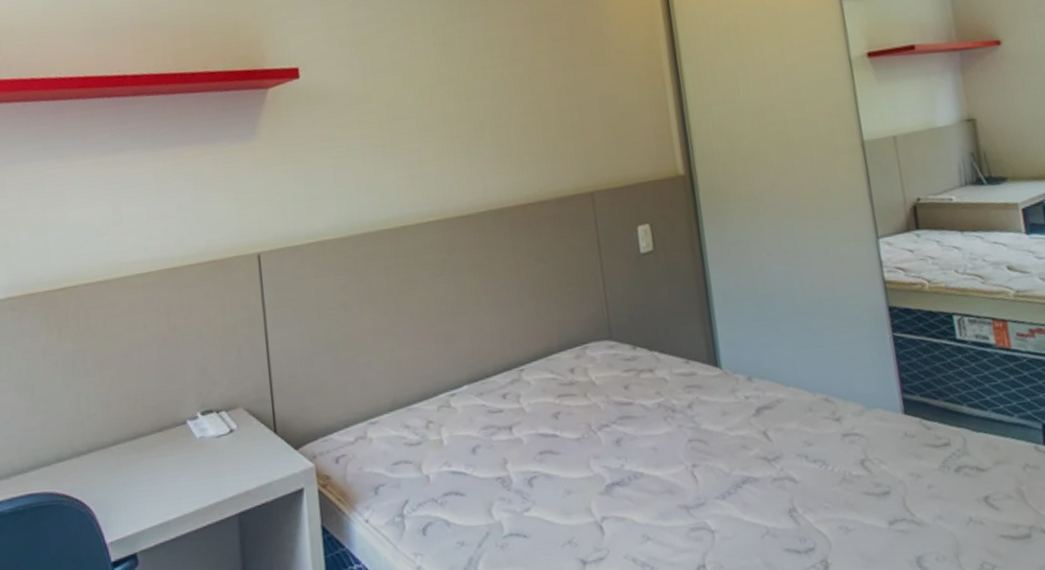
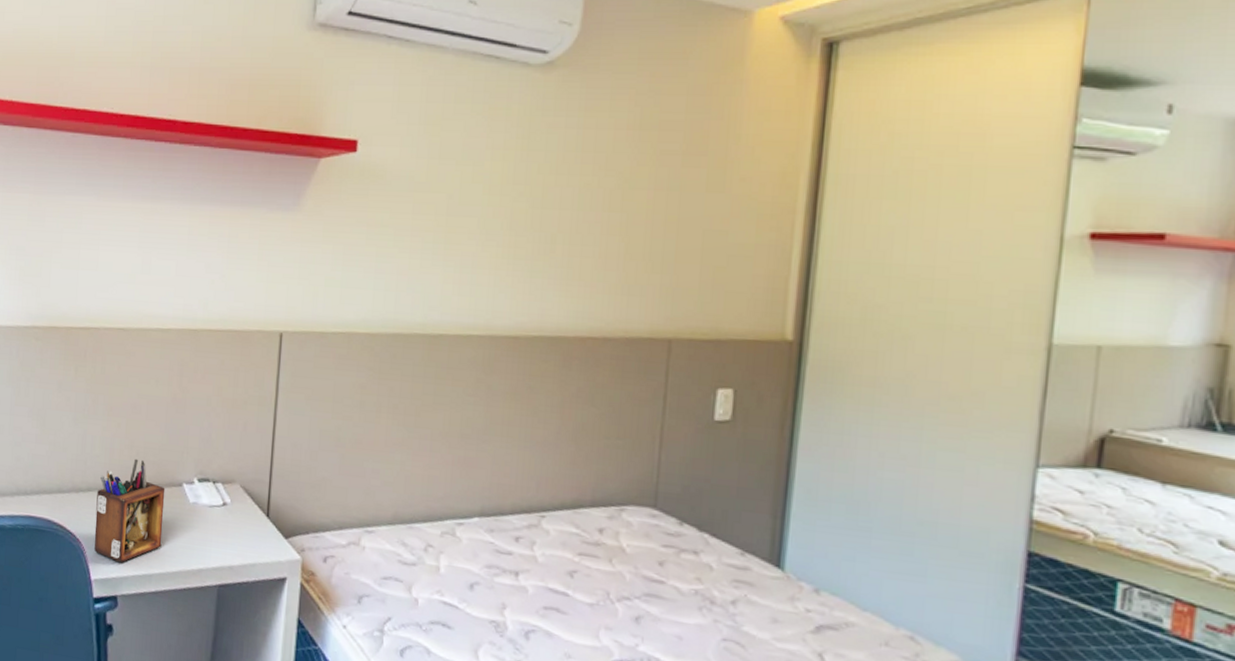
desk organizer: none [99,406,175,518] -> present [94,458,166,563]

